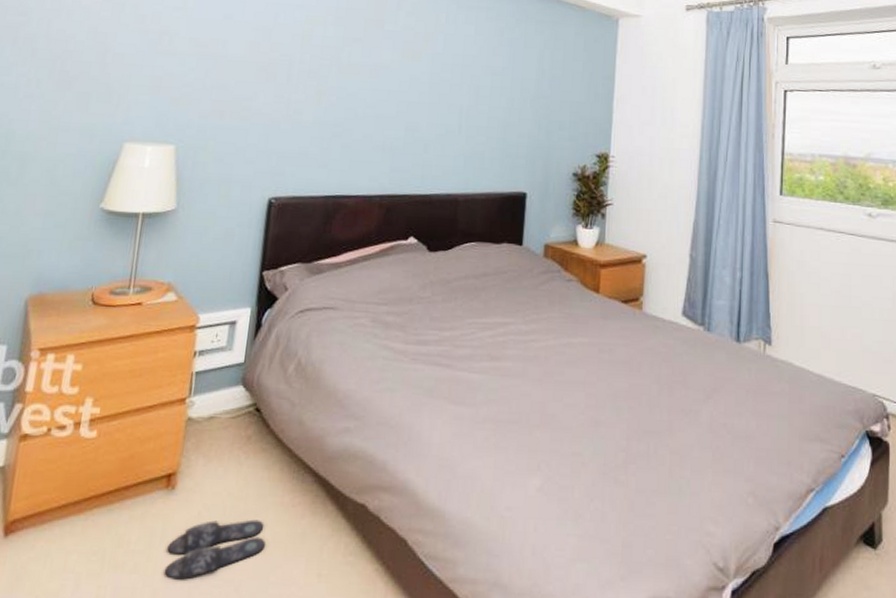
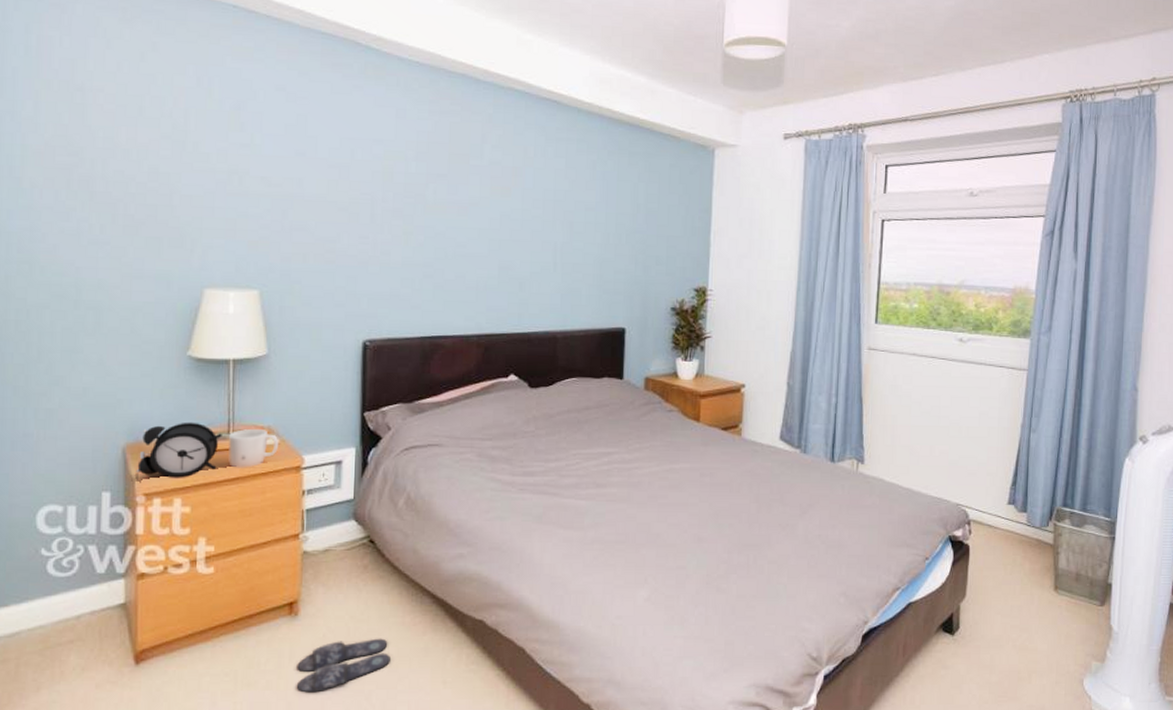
alarm clock: none [34,275,123,335] -> present [136,422,222,479]
mug: none [125,284,177,326] -> present [227,428,279,468]

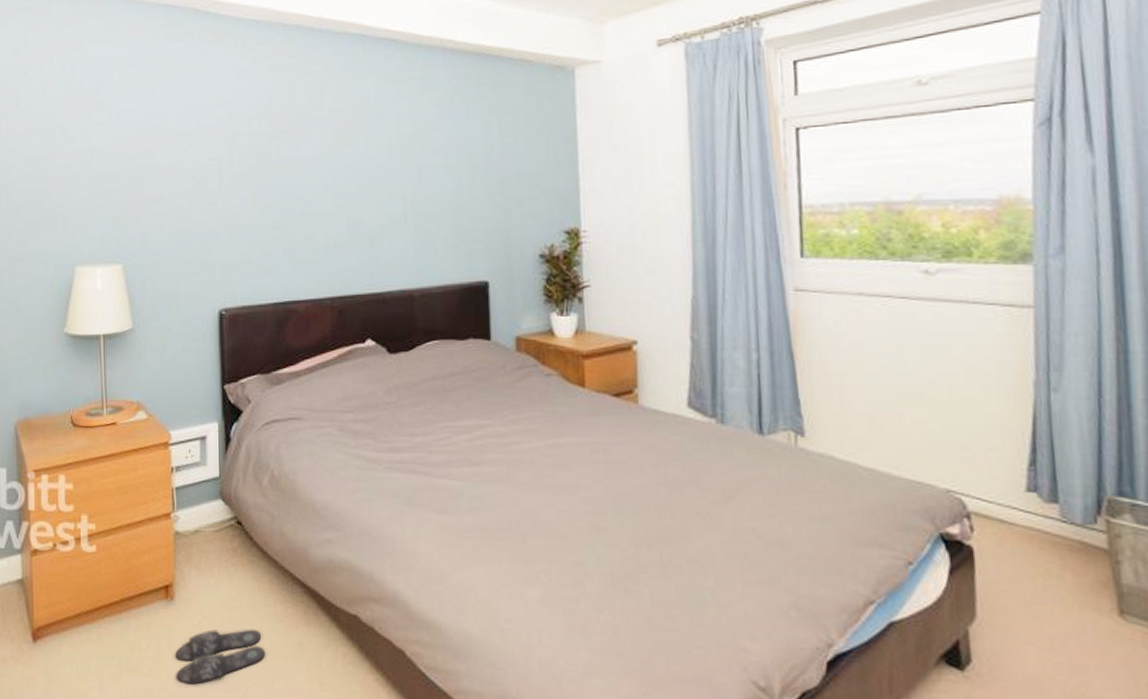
alarm clock: present [136,422,222,479] -> none [26,398,97,456]
mug: present [227,428,279,468] -> none [102,403,148,444]

